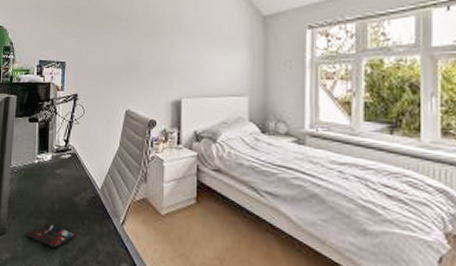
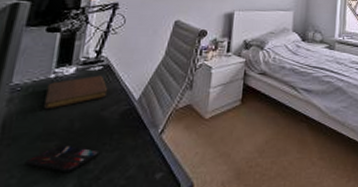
notebook: none [33,162,77,191] -> present [44,75,108,110]

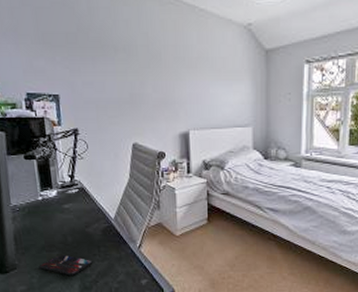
notebook: present [44,75,108,110] -> none [38,197,88,227]

